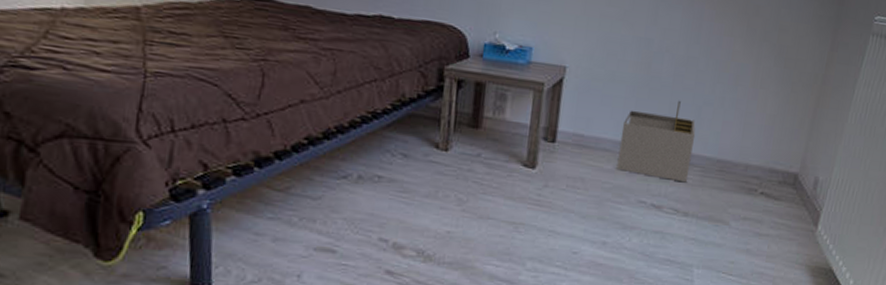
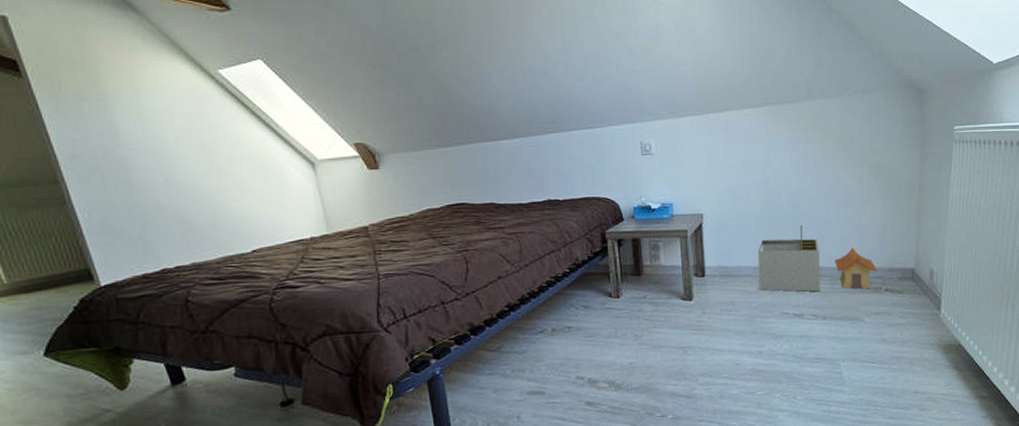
toy house: none [709,136,757,190] -> present [835,246,878,290]

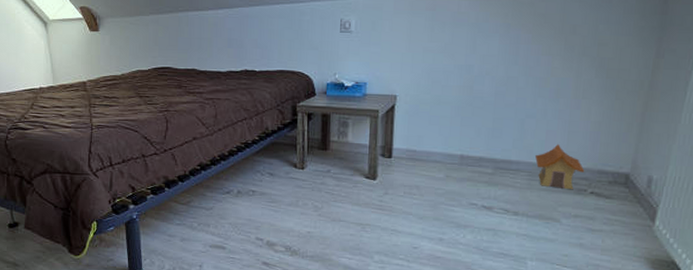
cardboard box: present [757,225,821,292] -> none [447,115,520,186]

